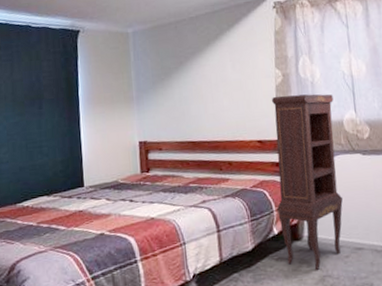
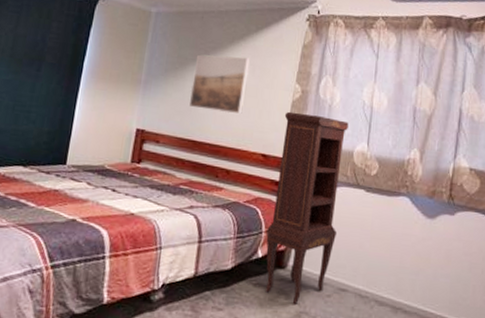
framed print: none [179,55,232,112] -> present [188,54,250,114]

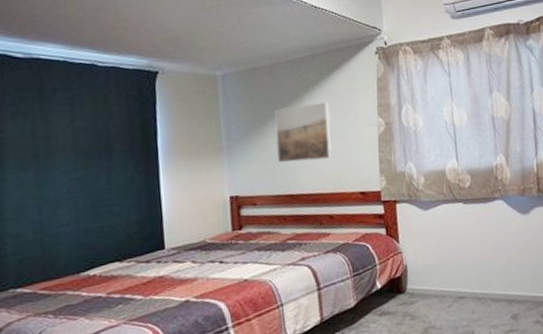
cabinet: present [266,111,349,304] -> none [374,143,446,322]

